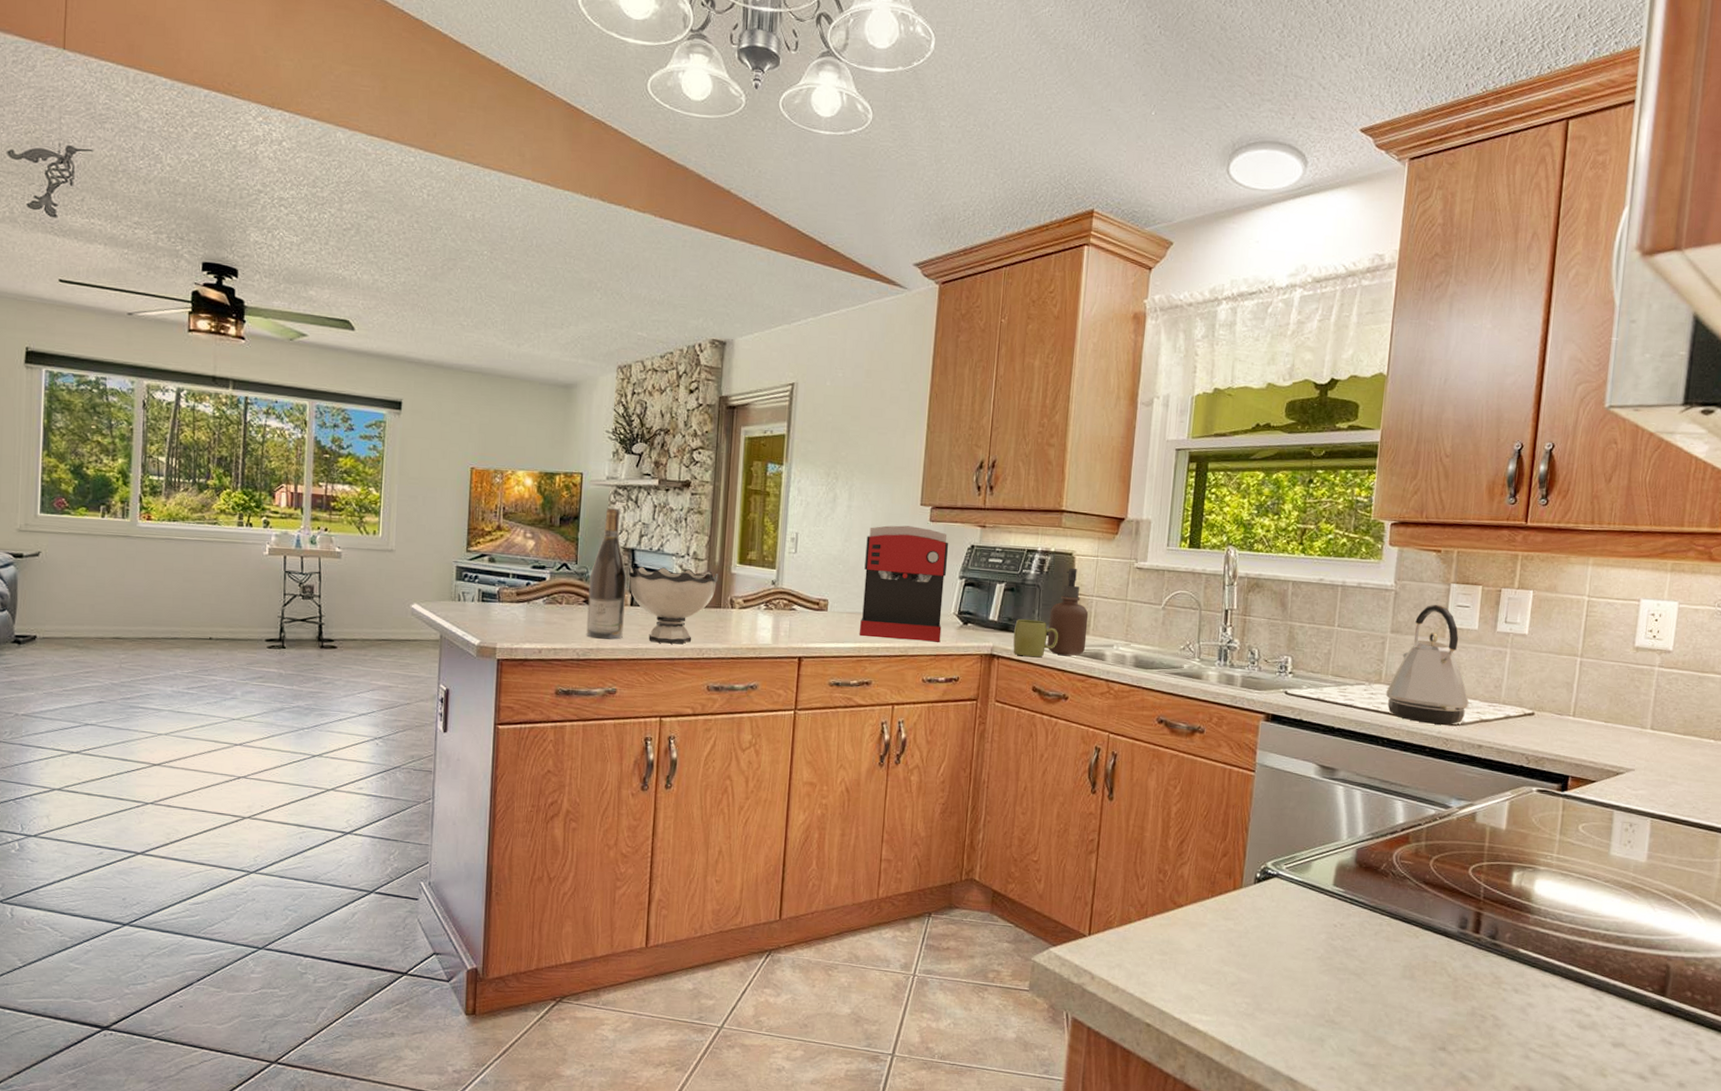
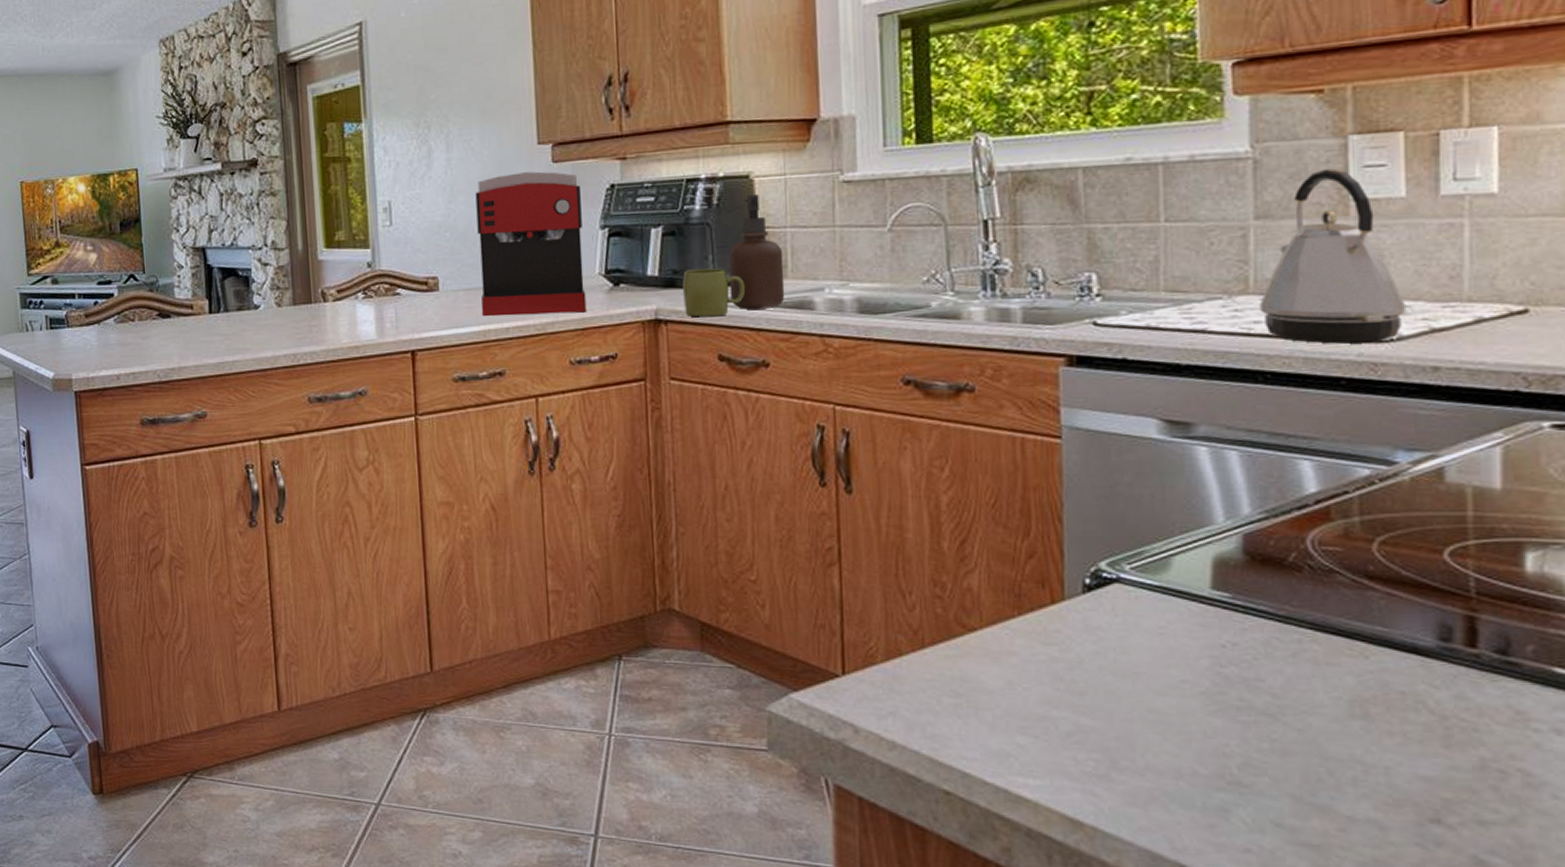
wine bottle: present [586,508,627,640] -> none [160,203,205,356]
bowl: present [628,567,719,644] -> none [202,261,304,353]

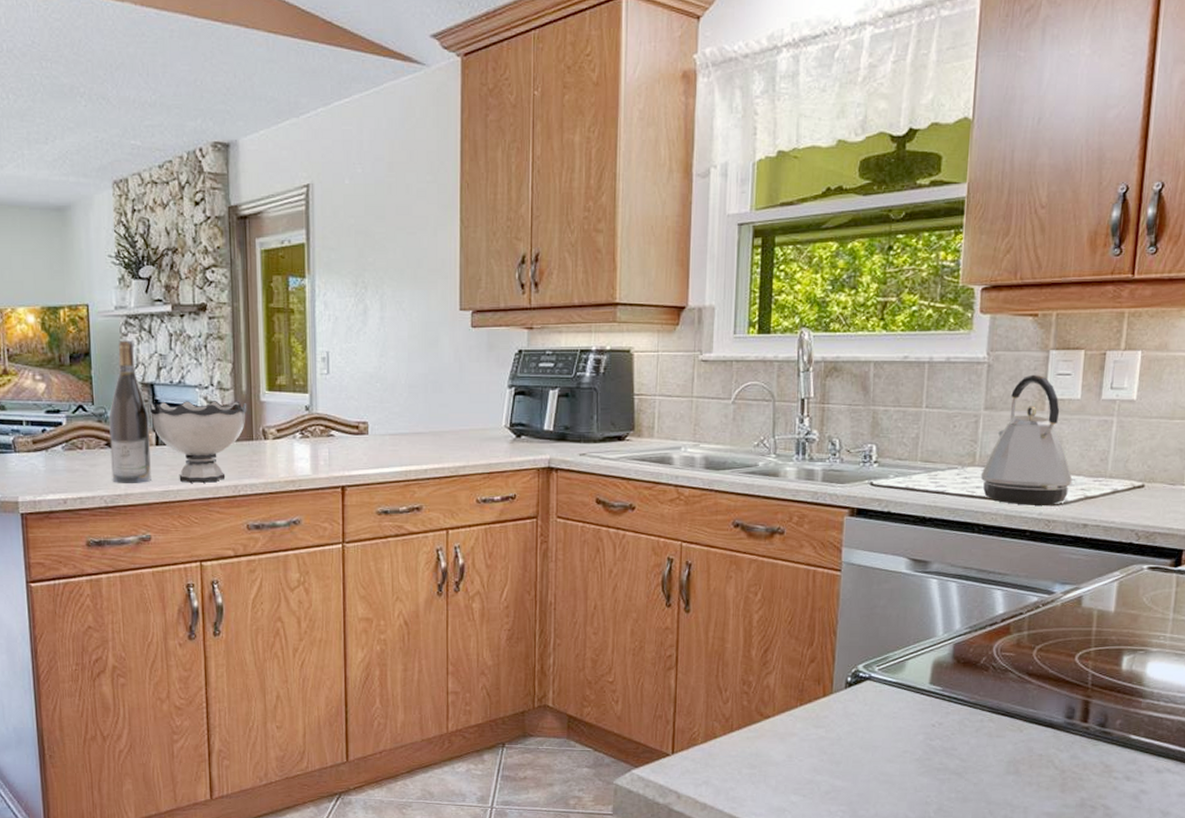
wine bottle: none [160,203,205,356] -> present [109,341,151,483]
bowl: none [202,261,304,353] -> present [150,401,247,483]
coffee maker: present [475,171,587,317] -> none [404,334,494,459]
mug: present [682,268,746,318] -> none [571,426,621,467]
soap dispenser: present [728,193,785,310] -> none [608,366,652,462]

